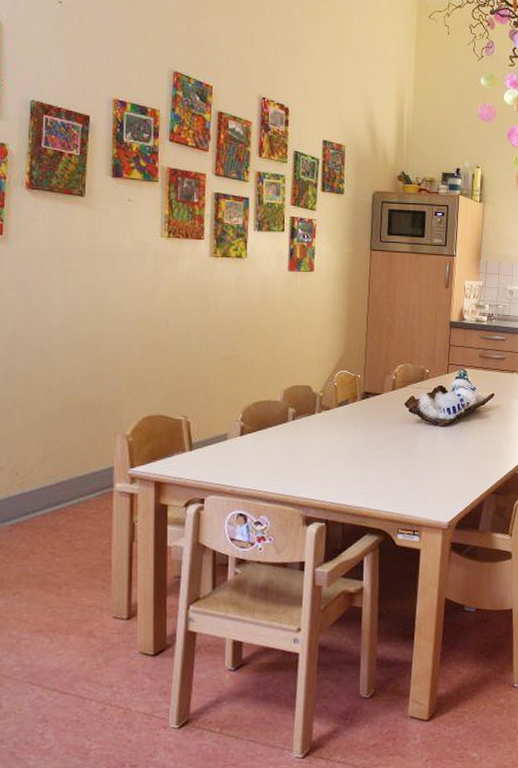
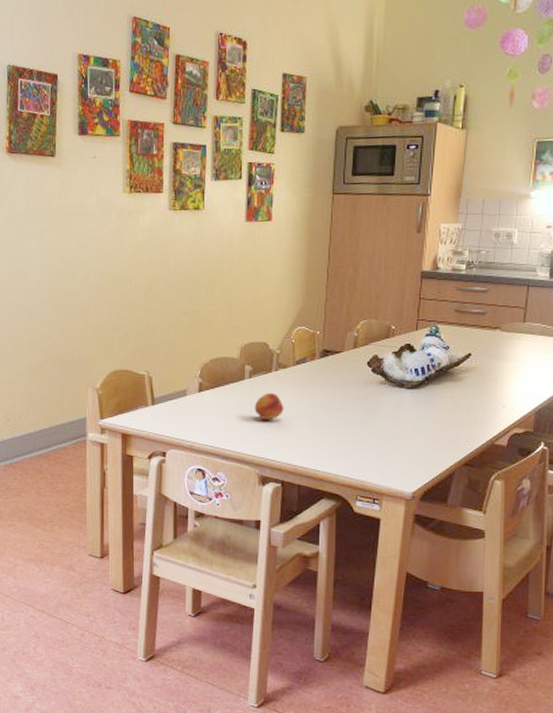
fruit: none [298,433,327,461] -> present [254,392,284,420]

